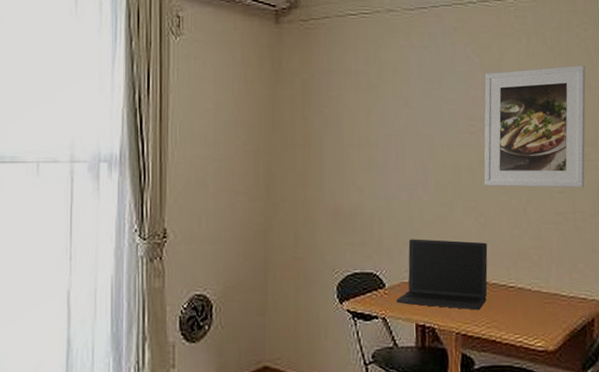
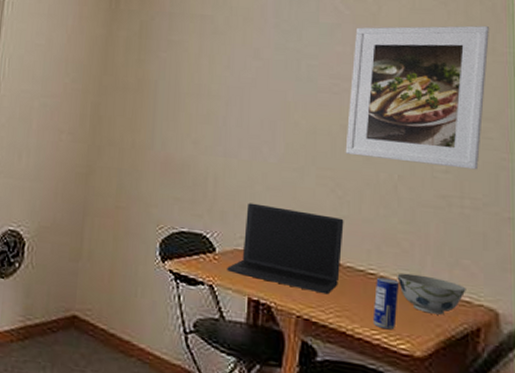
beverage can: none [515,288,533,332] -> present [372,277,399,330]
bowl: none [531,282,582,313] -> present [397,273,466,315]

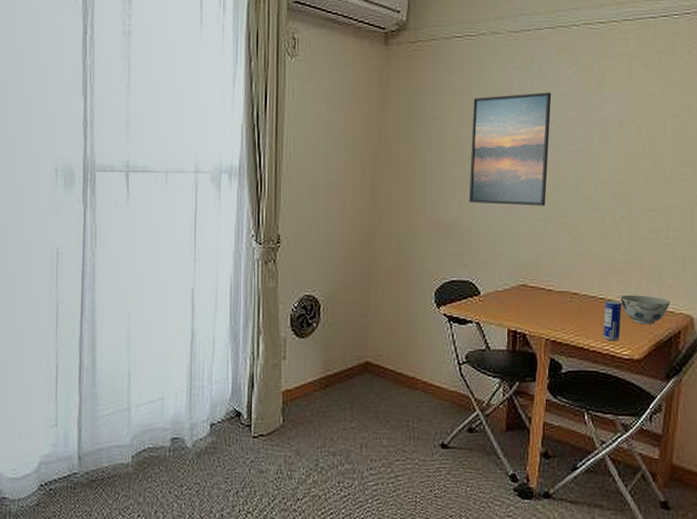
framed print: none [206,22,314,154] -> present [469,92,552,206]
laptop: present [227,203,344,295] -> none [490,251,580,319]
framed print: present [345,25,490,170] -> none [579,88,687,207]

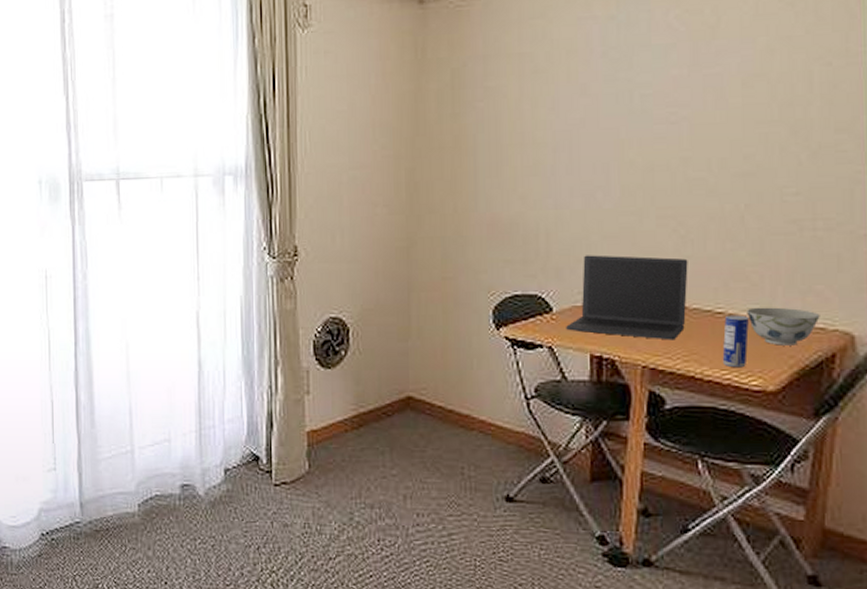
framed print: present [469,92,552,206] -> none [534,46,645,197]
laptop: none [490,251,580,319] -> present [566,255,688,340]

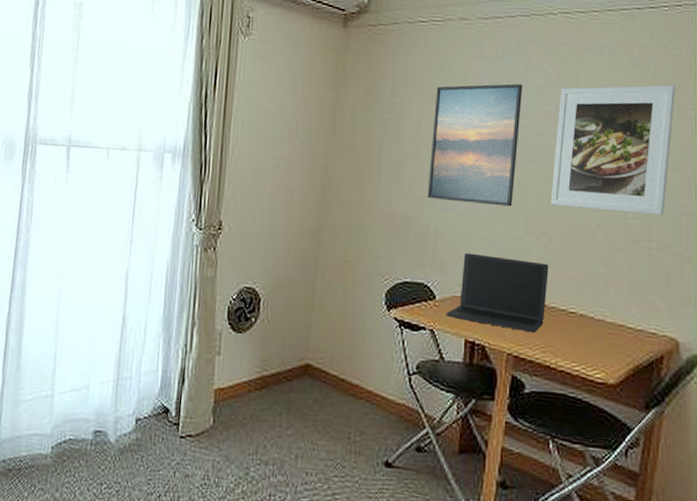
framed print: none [534,46,645,197] -> present [427,84,523,207]
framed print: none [686,25,843,190] -> present [550,85,676,216]
beverage can: present [722,315,749,368] -> none [573,315,595,362]
bowl: present [747,307,820,346] -> none [594,310,652,346]

